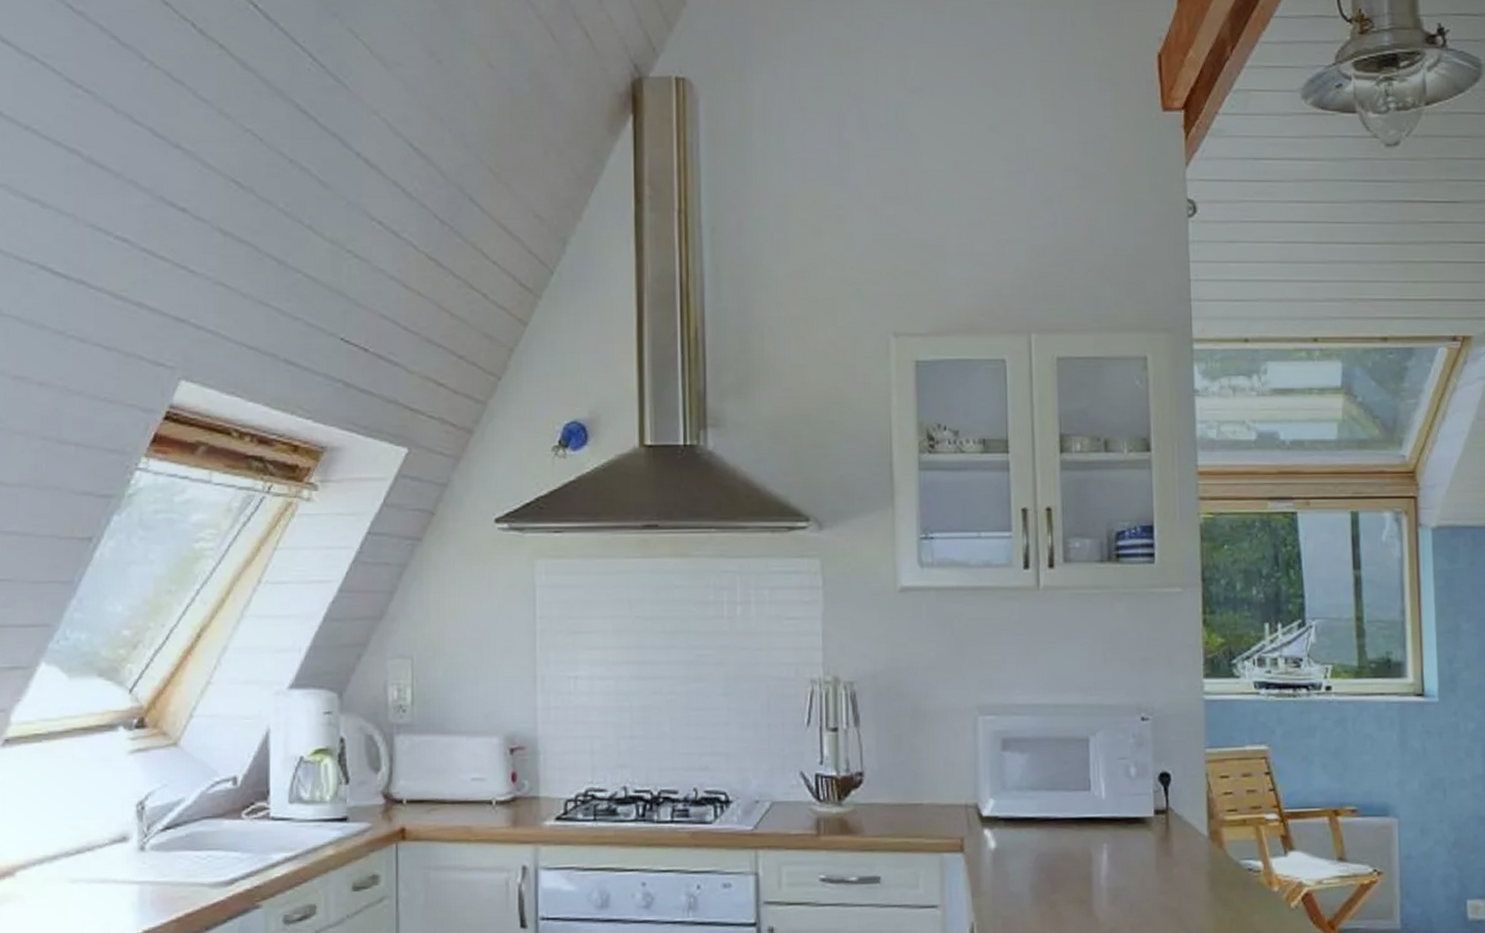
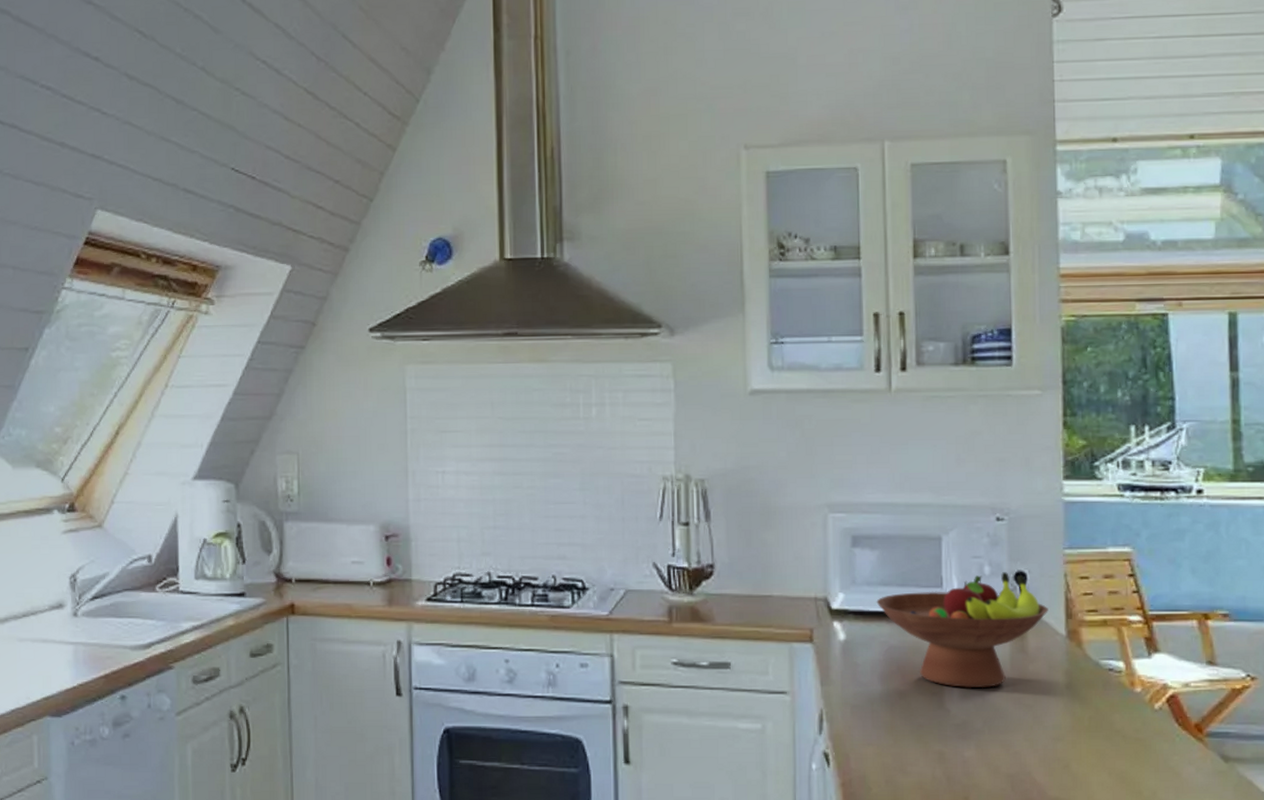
fruit bowl: none [1026,773,1191,895] -> present [876,572,1048,689]

